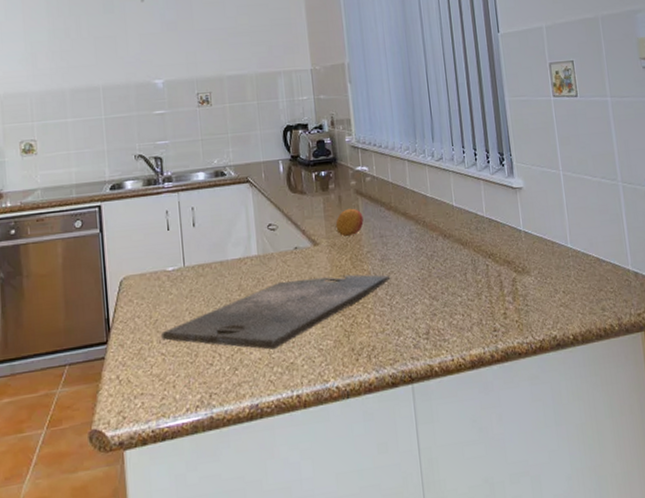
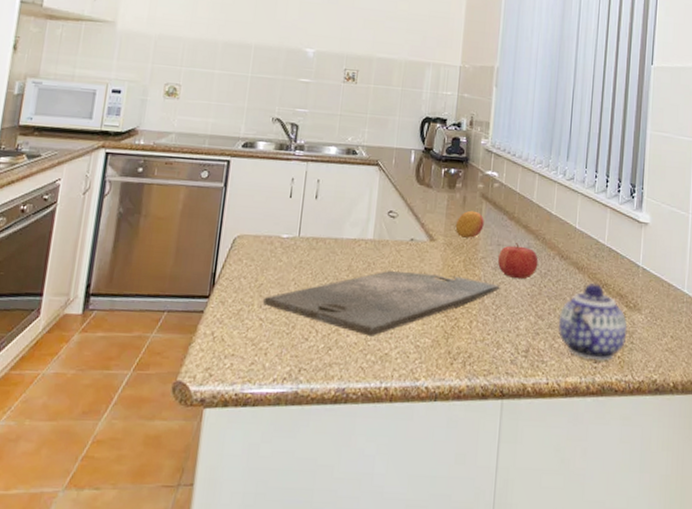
fruit: none [382,231,424,266] -> present [497,243,539,280]
teapot: none [451,254,522,329] -> present [558,282,628,361]

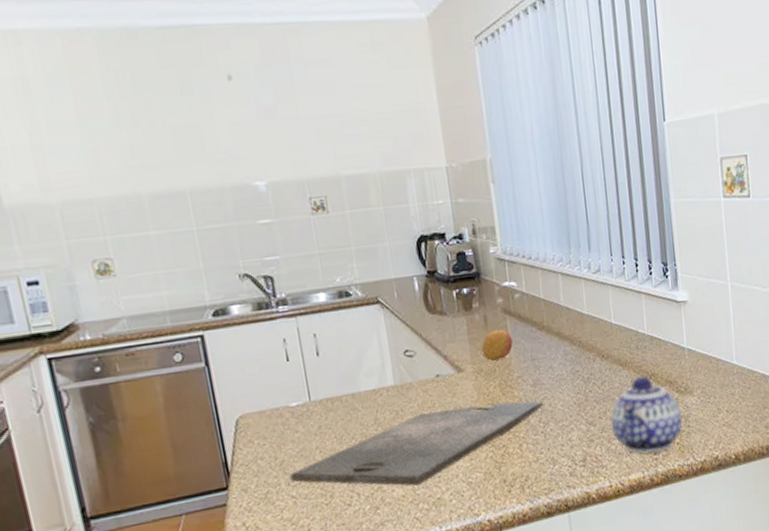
fruit: present [497,243,539,280] -> none [534,353,580,391]

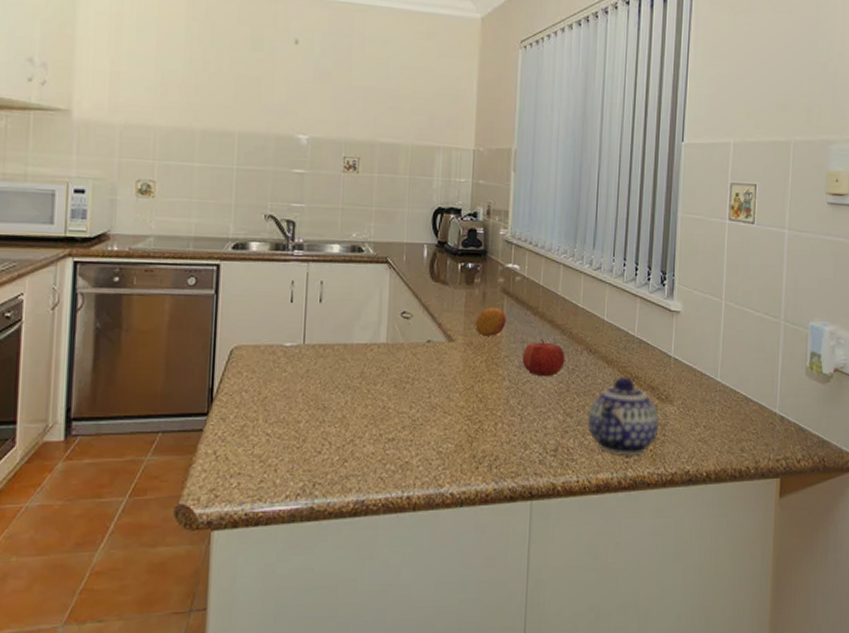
cutting board: present [290,401,544,486] -> none [269,376,526,445]
fruit: none [534,353,580,391] -> present [521,339,566,377]

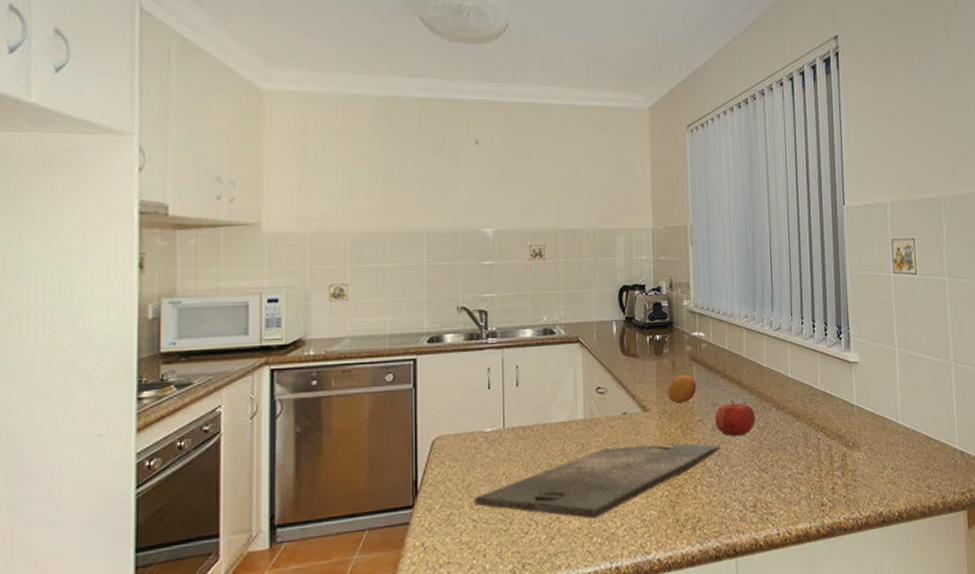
cutting board: none [269,376,526,445] -> present [474,443,721,519]
teapot: present [587,376,659,455] -> none [781,428,850,504]

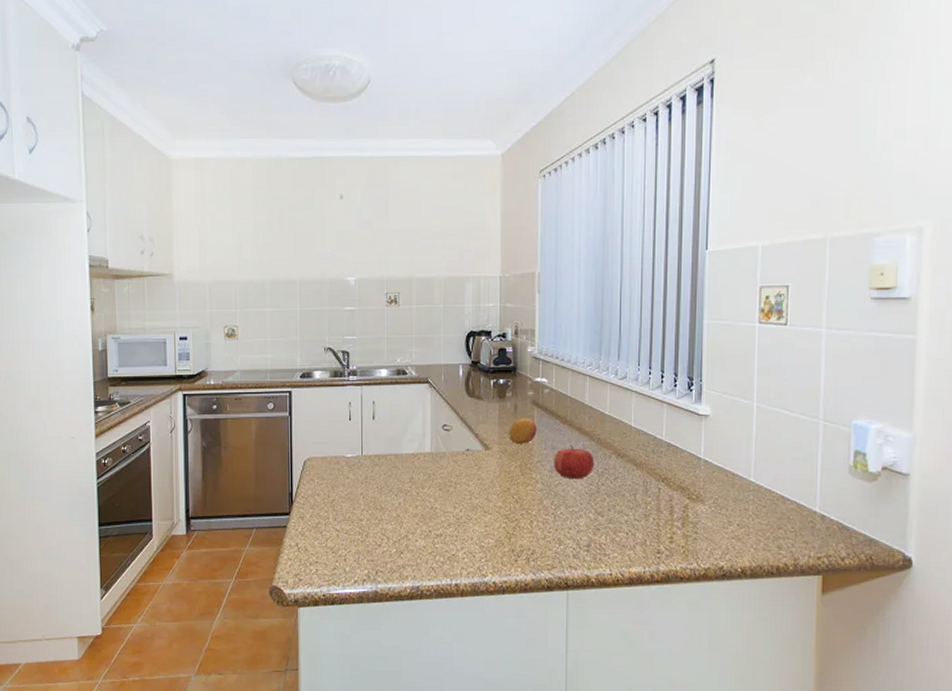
cutting board: present [474,443,721,519] -> none [337,480,558,540]

